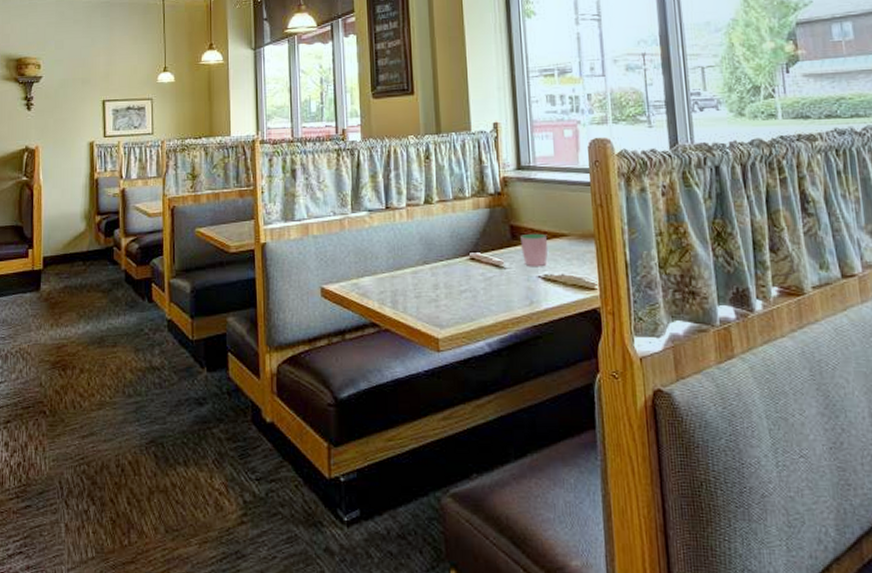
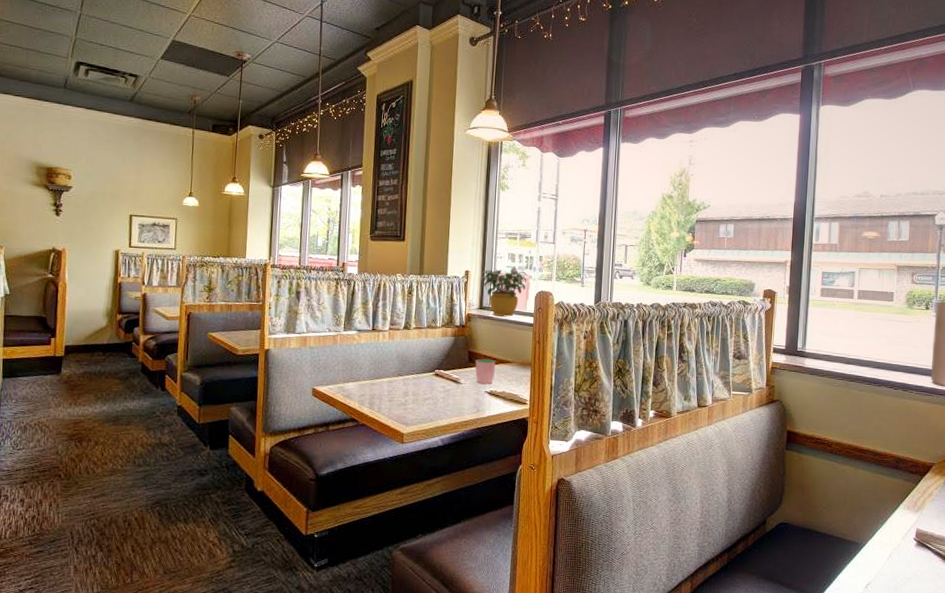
potted flower: none [513,110,575,176] -> present [480,266,528,317]

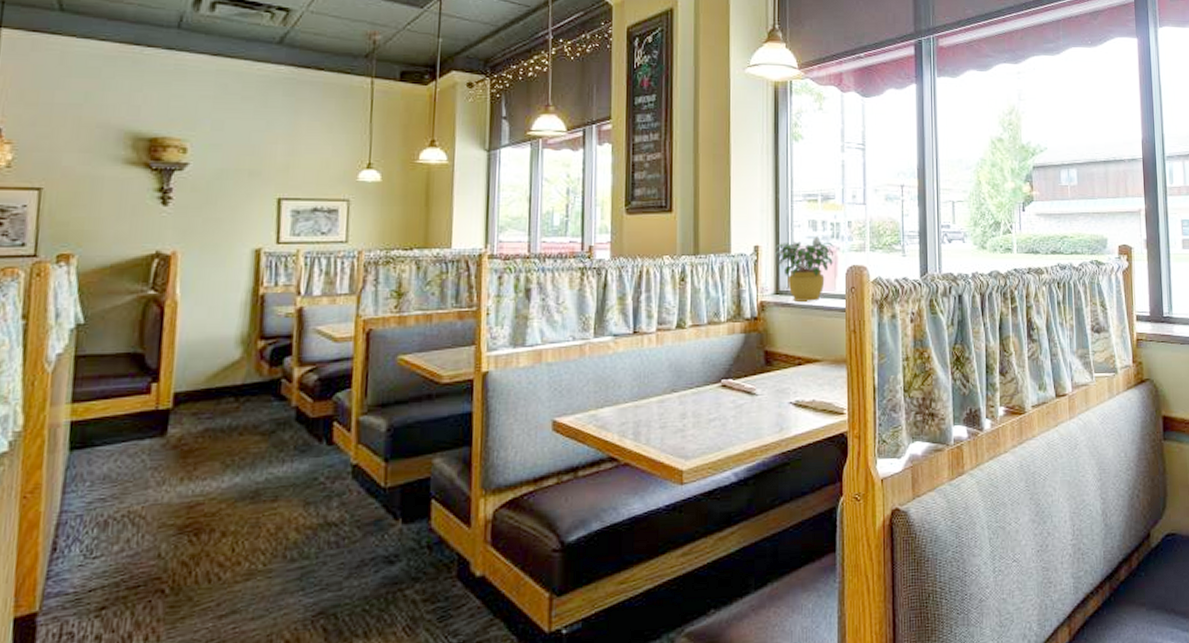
cup: present [475,358,496,385] -> none [775,359,801,394]

